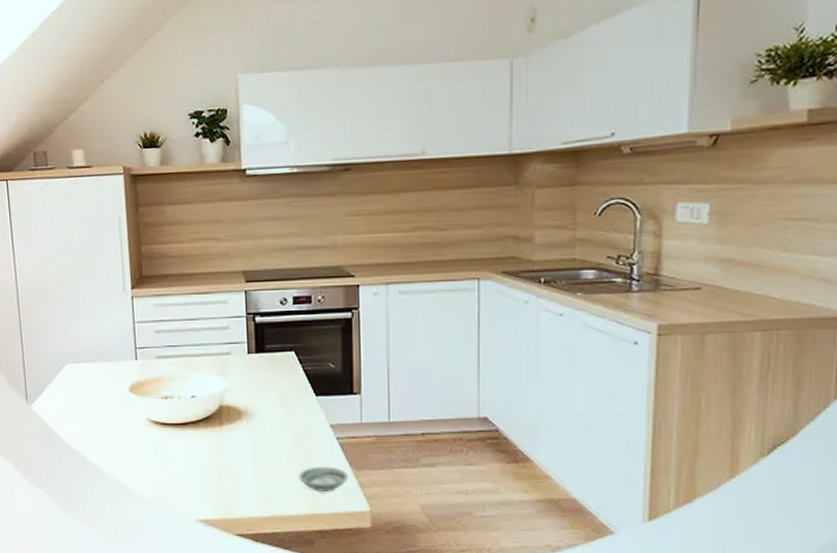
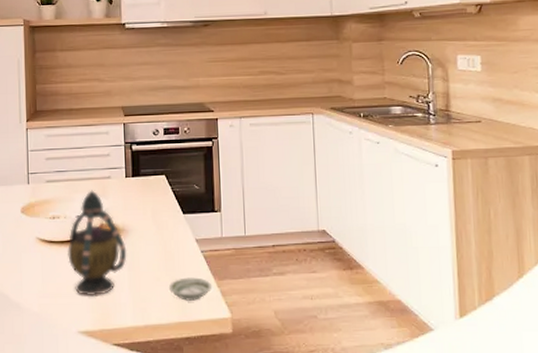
teapot: none [183,367,250,484] -> present [67,190,127,296]

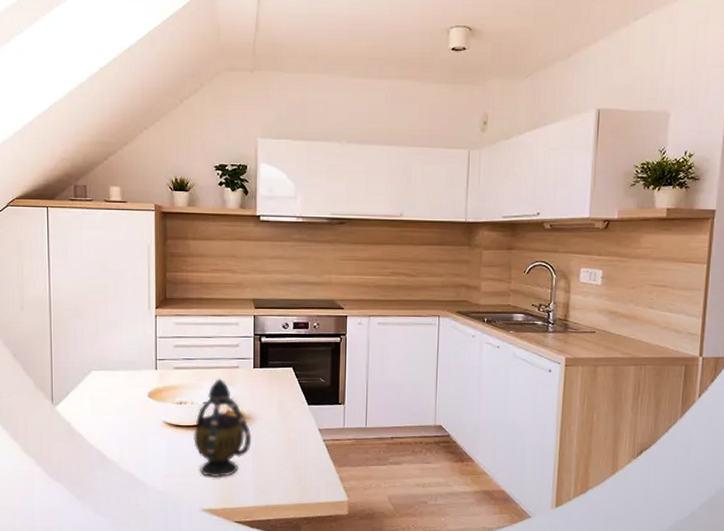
saucer: present [169,277,213,301] -> none [291,463,332,485]

